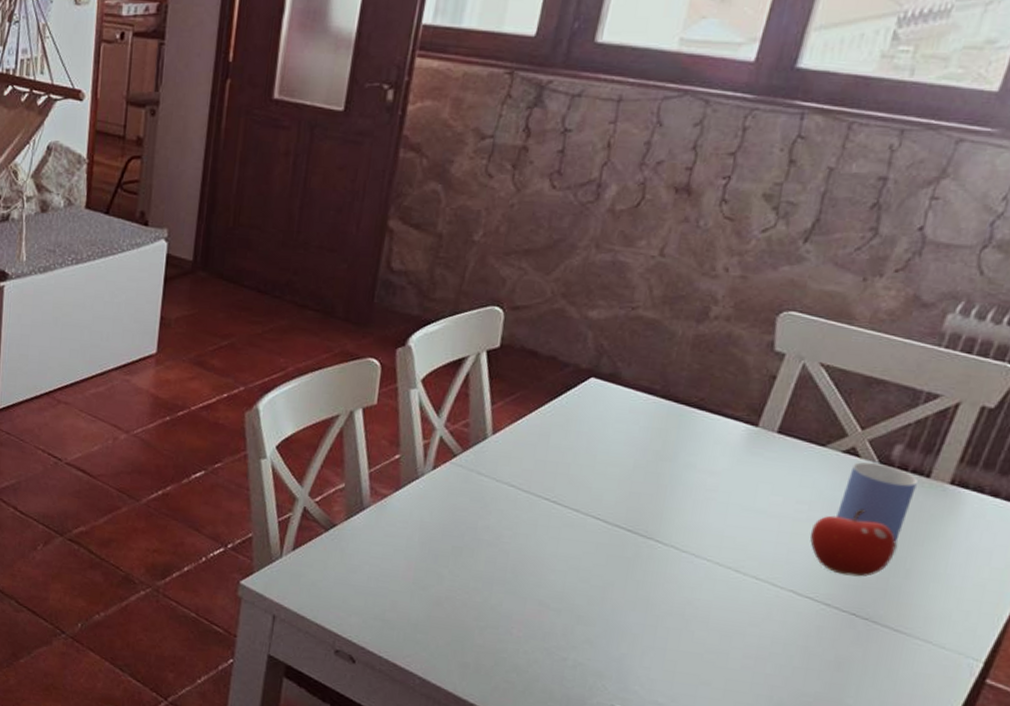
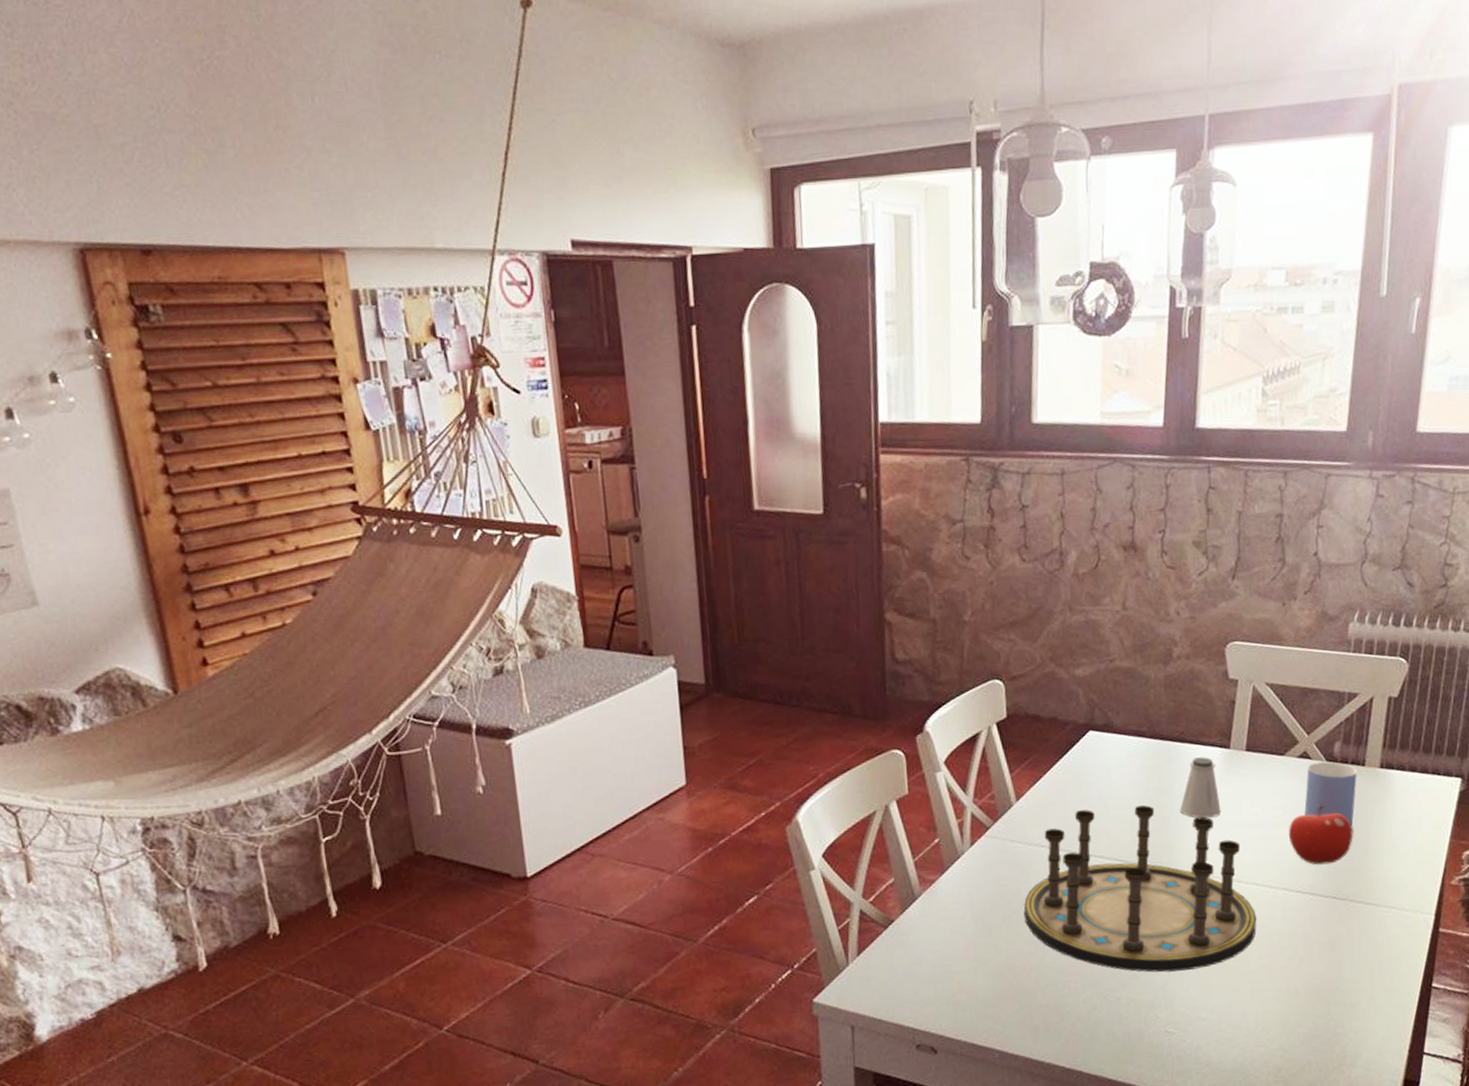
board game: none [476,457,750,652] -> present [1023,805,1257,973]
saltshaker: none [681,428,737,497] -> present [1180,757,1221,818]

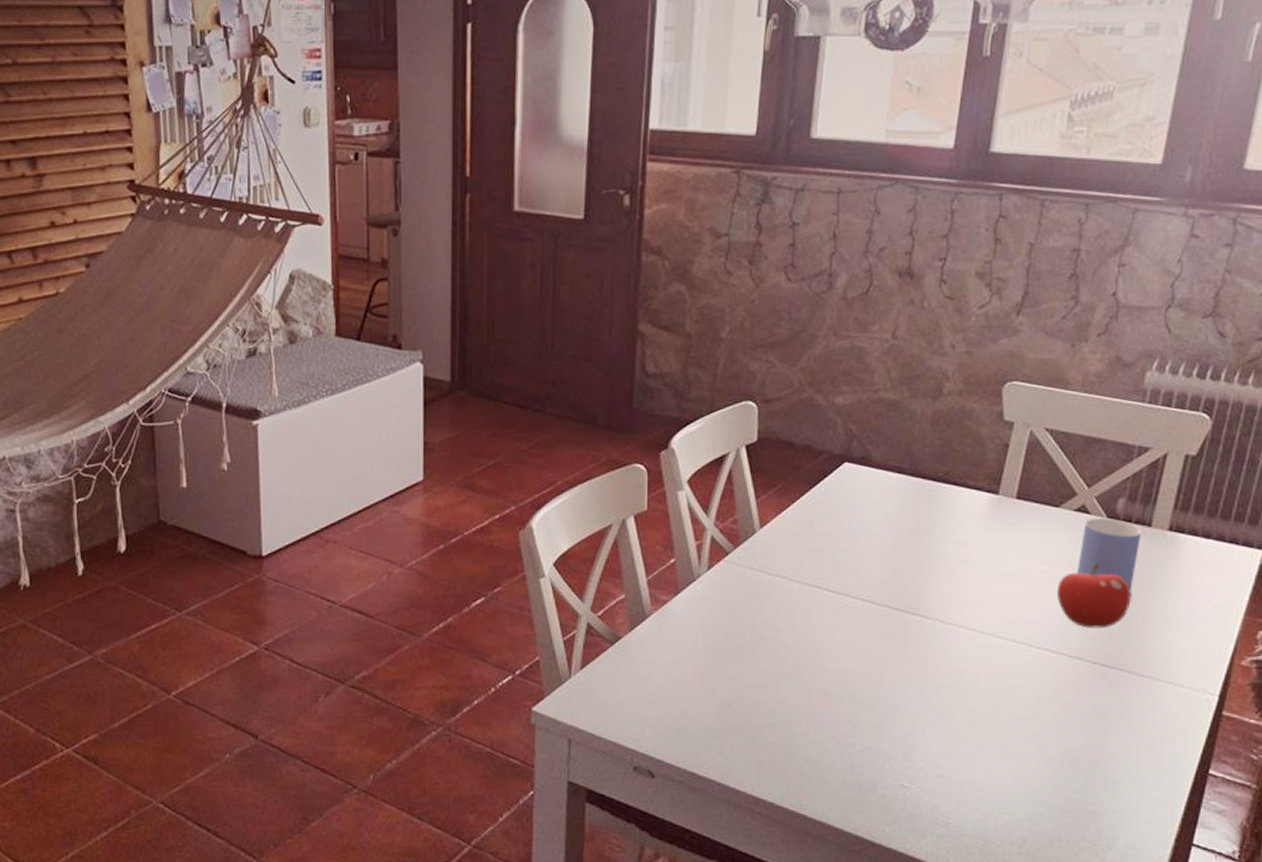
board game: present [1023,805,1257,973] -> none [758,544,1013,724]
saltshaker: present [1180,757,1221,818] -> none [938,501,983,566]

